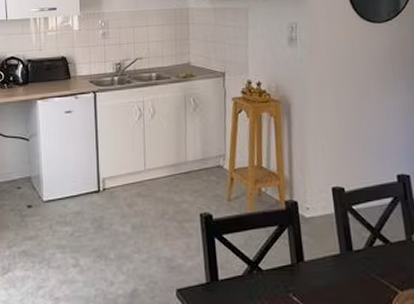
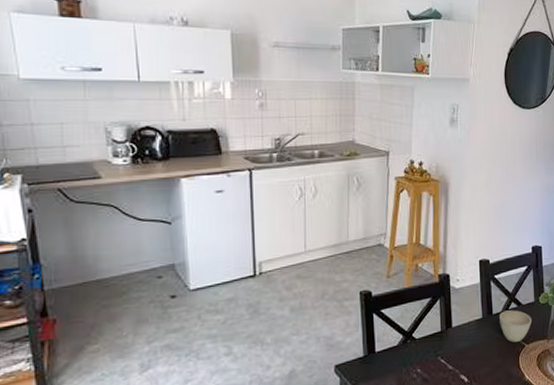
cup: none [362,248,405,287] -> present [500,310,532,342]

